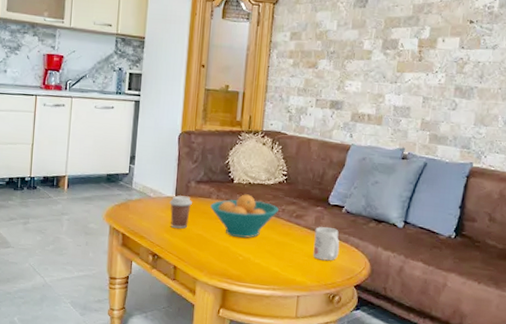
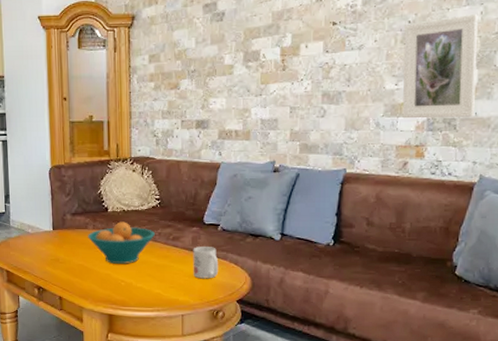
coffee cup: present [169,195,192,229] -> none [47,229,70,261]

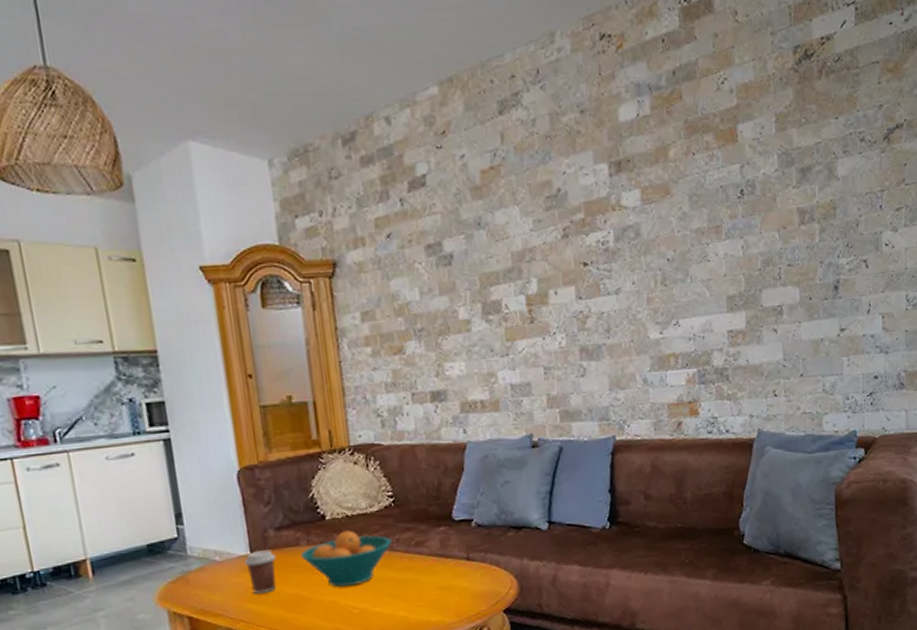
coffee cup: none [47,229,70,261] -> present [243,549,277,594]
mug: present [193,247,219,279] -> none [442,548,478,590]
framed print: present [402,14,478,119] -> none [664,249,747,372]

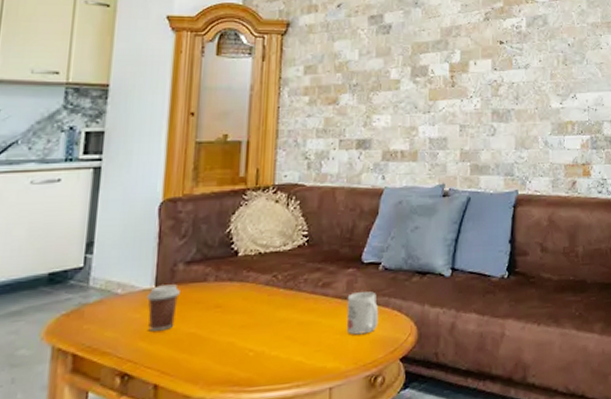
fruit bowl: present [301,530,392,587] -> none [206,268,299,327]
mug: none [442,548,478,590] -> present [346,291,379,335]

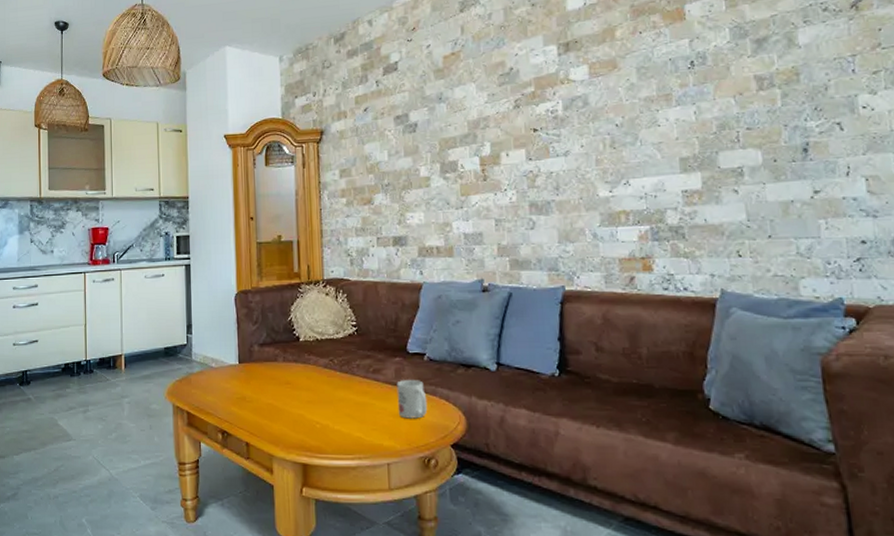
coffee cup: present [145,284,180,331] -> none [233,362,258,399]

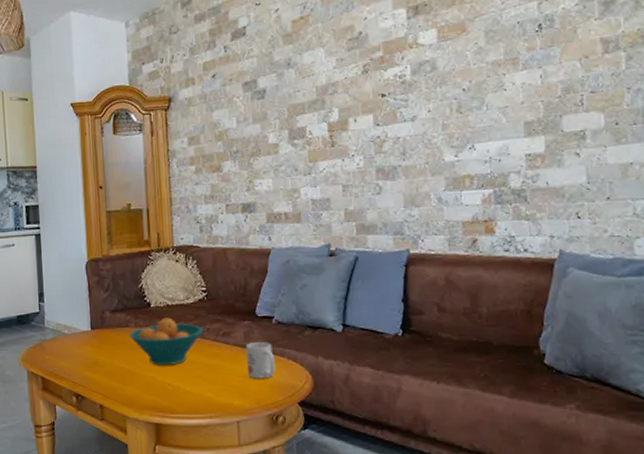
fruit bowl: none [278,352,353,402] -> present [129,317,203,365]

